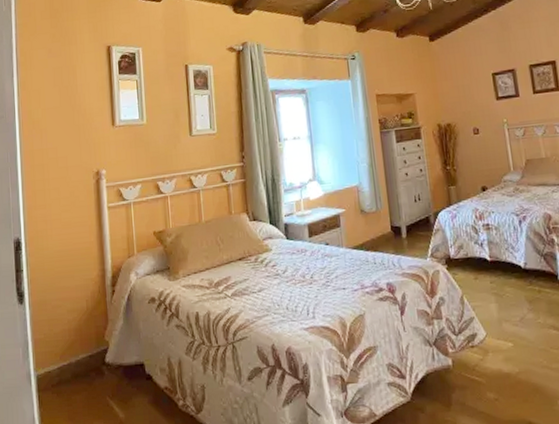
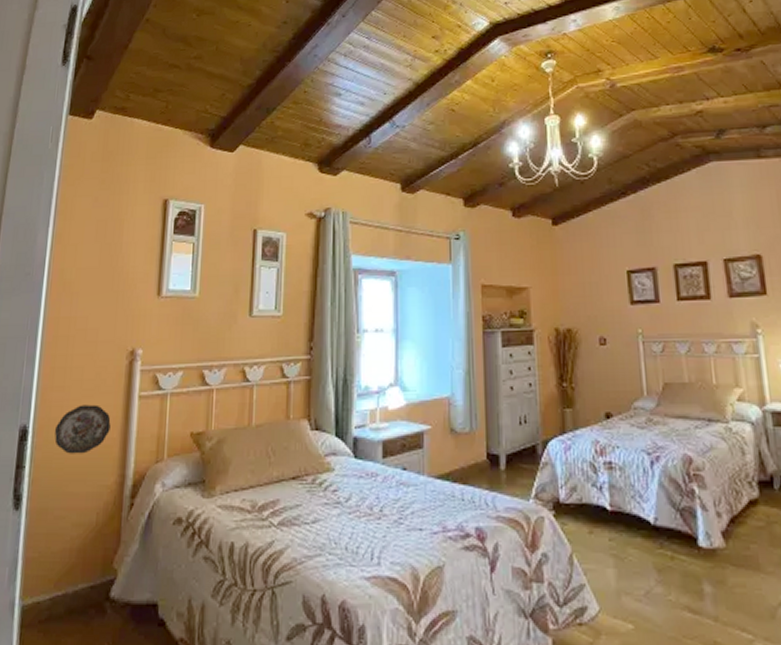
decorative plate: none [43,217,88,258] -> present [54,404,111,454]

